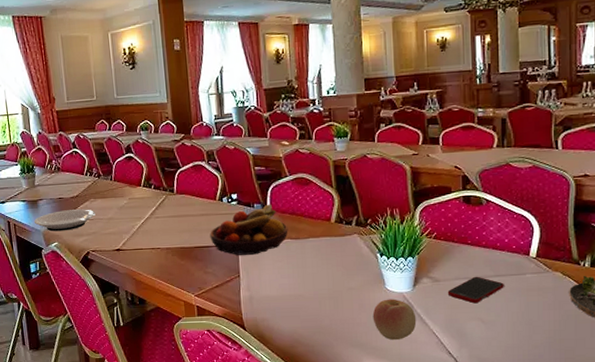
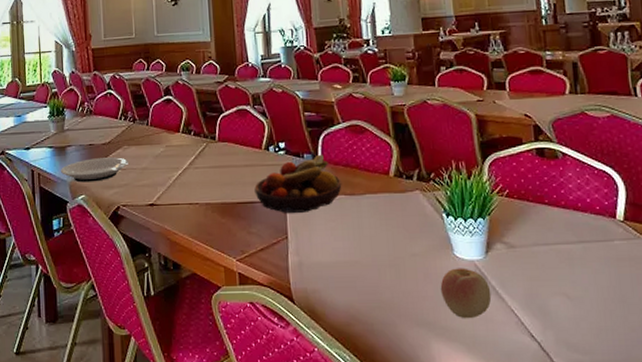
cell phone: present [447,276,504,304] -> none [525,242,590,275]

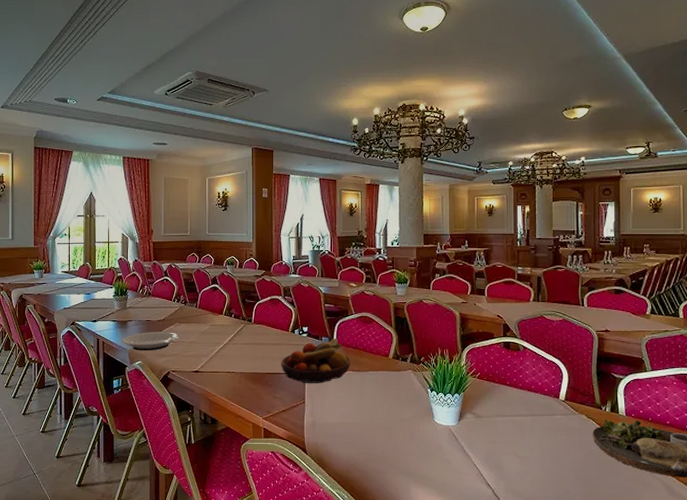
apple: present [440,268,492,318] -> none [421,431,460,469]

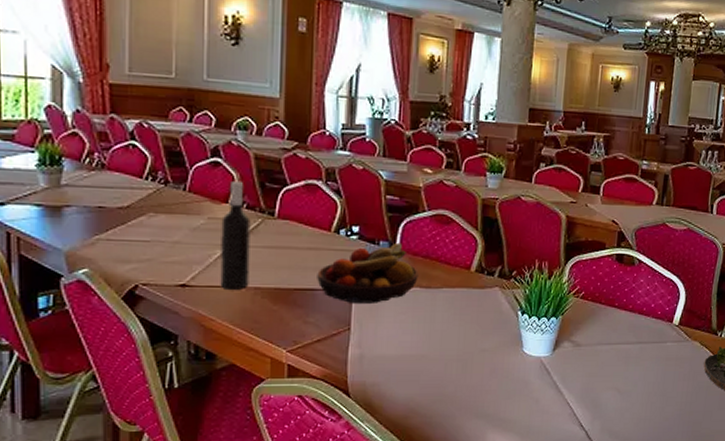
plate: present [121,332,179,351] -> none [52,224,154,254]
wine bottle: none [219,299,237,375] -> present [220,180,251,291]

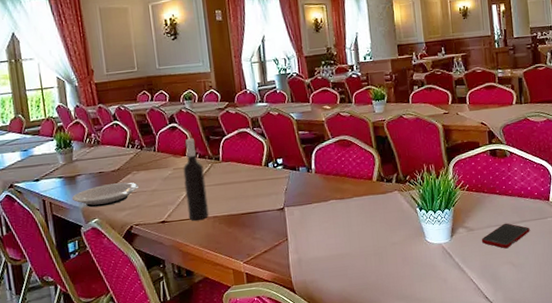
plate: none [52,224,154,254] -> present [71,182,138,208]
fruit bowl: present [317,242,419,305] -> none [256,166,333,219]
cell phone: none [587,342,645,372] -> present [481,223,530,249]

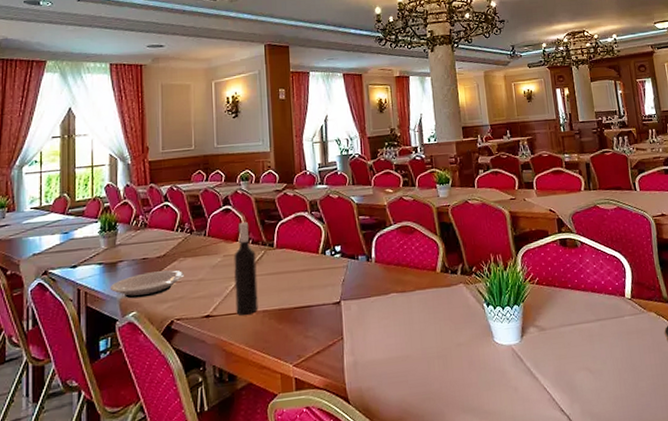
cell phone: present [481,223,530,249] -> none [554,321,606,352]

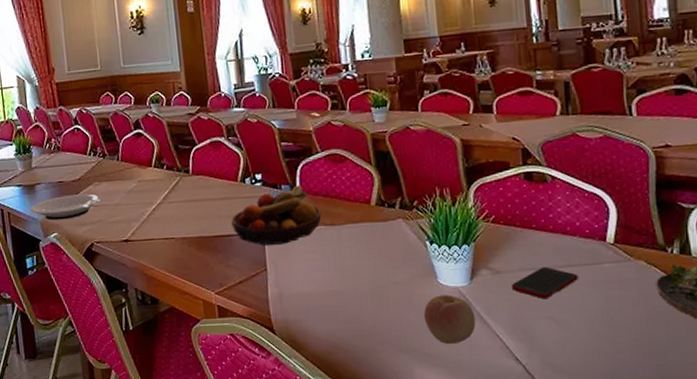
wine bottle: present [234,221,258,316] -> none [148,146,177,242]
fruit bowl: none [311,255,394,315] -> present [231,185,322,246]
apple: none [483,352,527,401] -> present [423,294,476,344]
cell phone: none [554,321,606,352] -> present [511,266,578,300]

